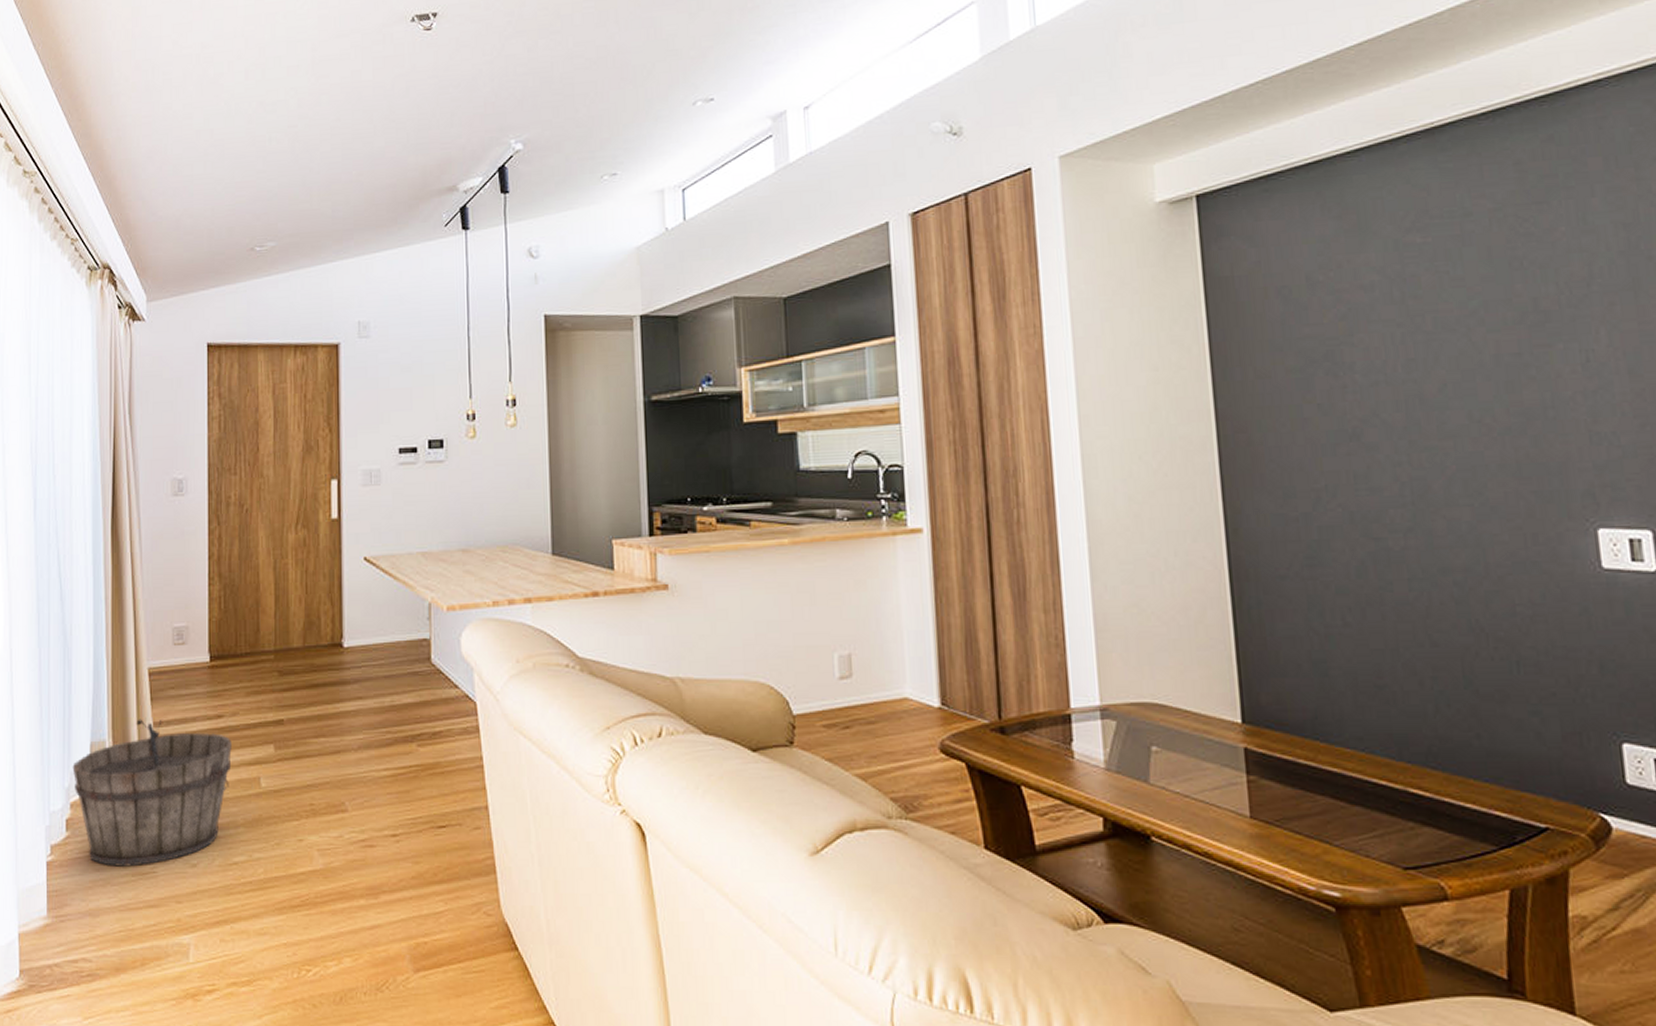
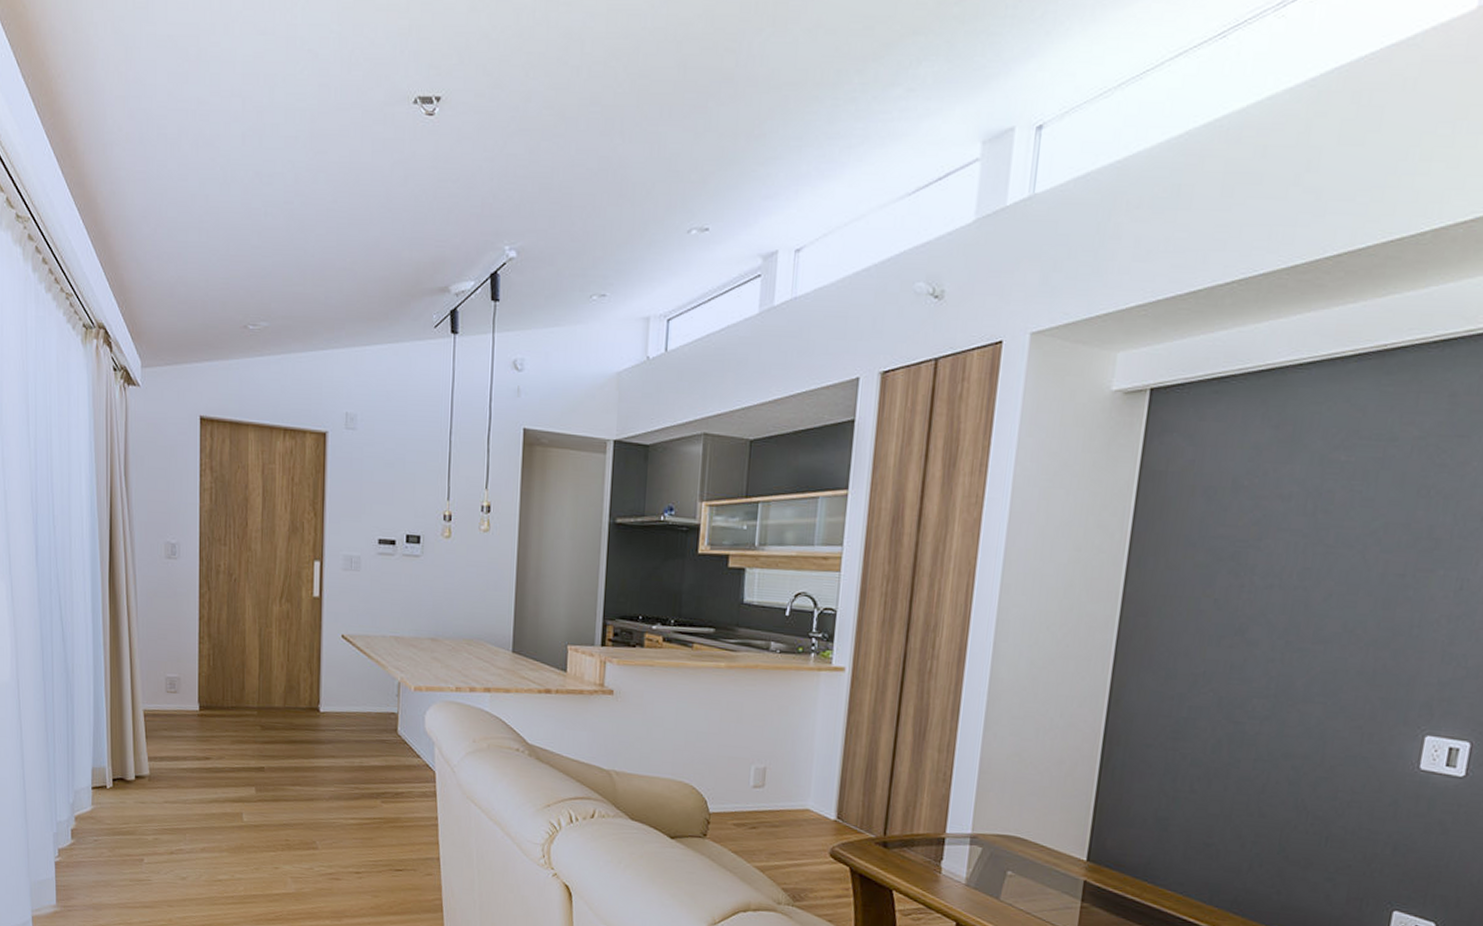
wooden bucket: present [72,719,232,867] -> none [76,752,218,874]

